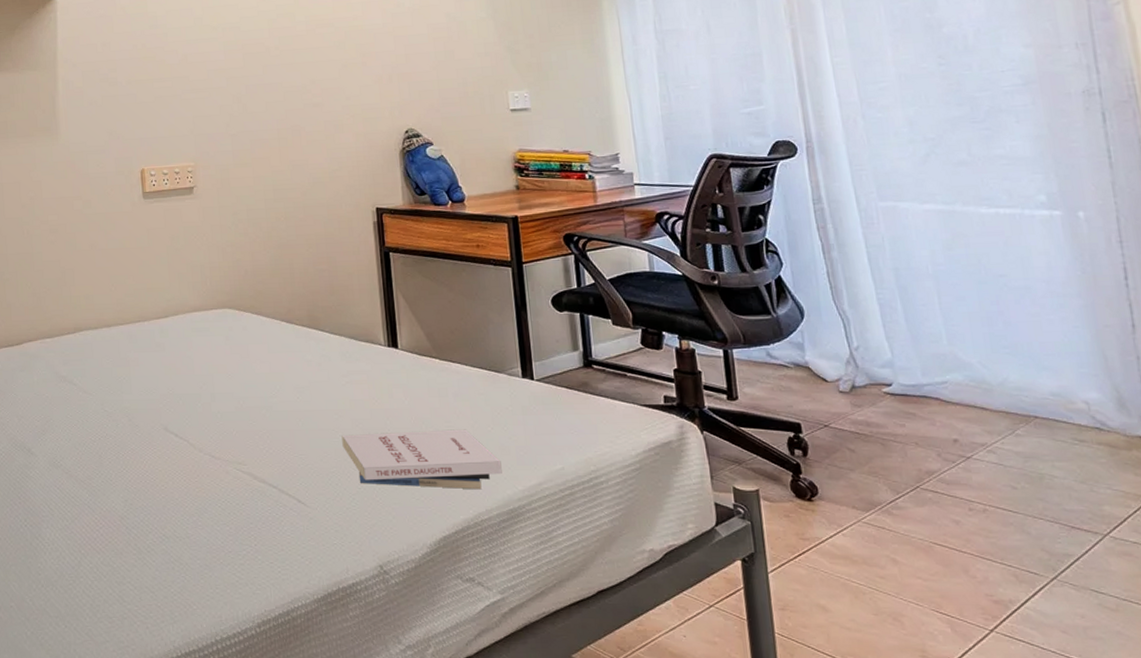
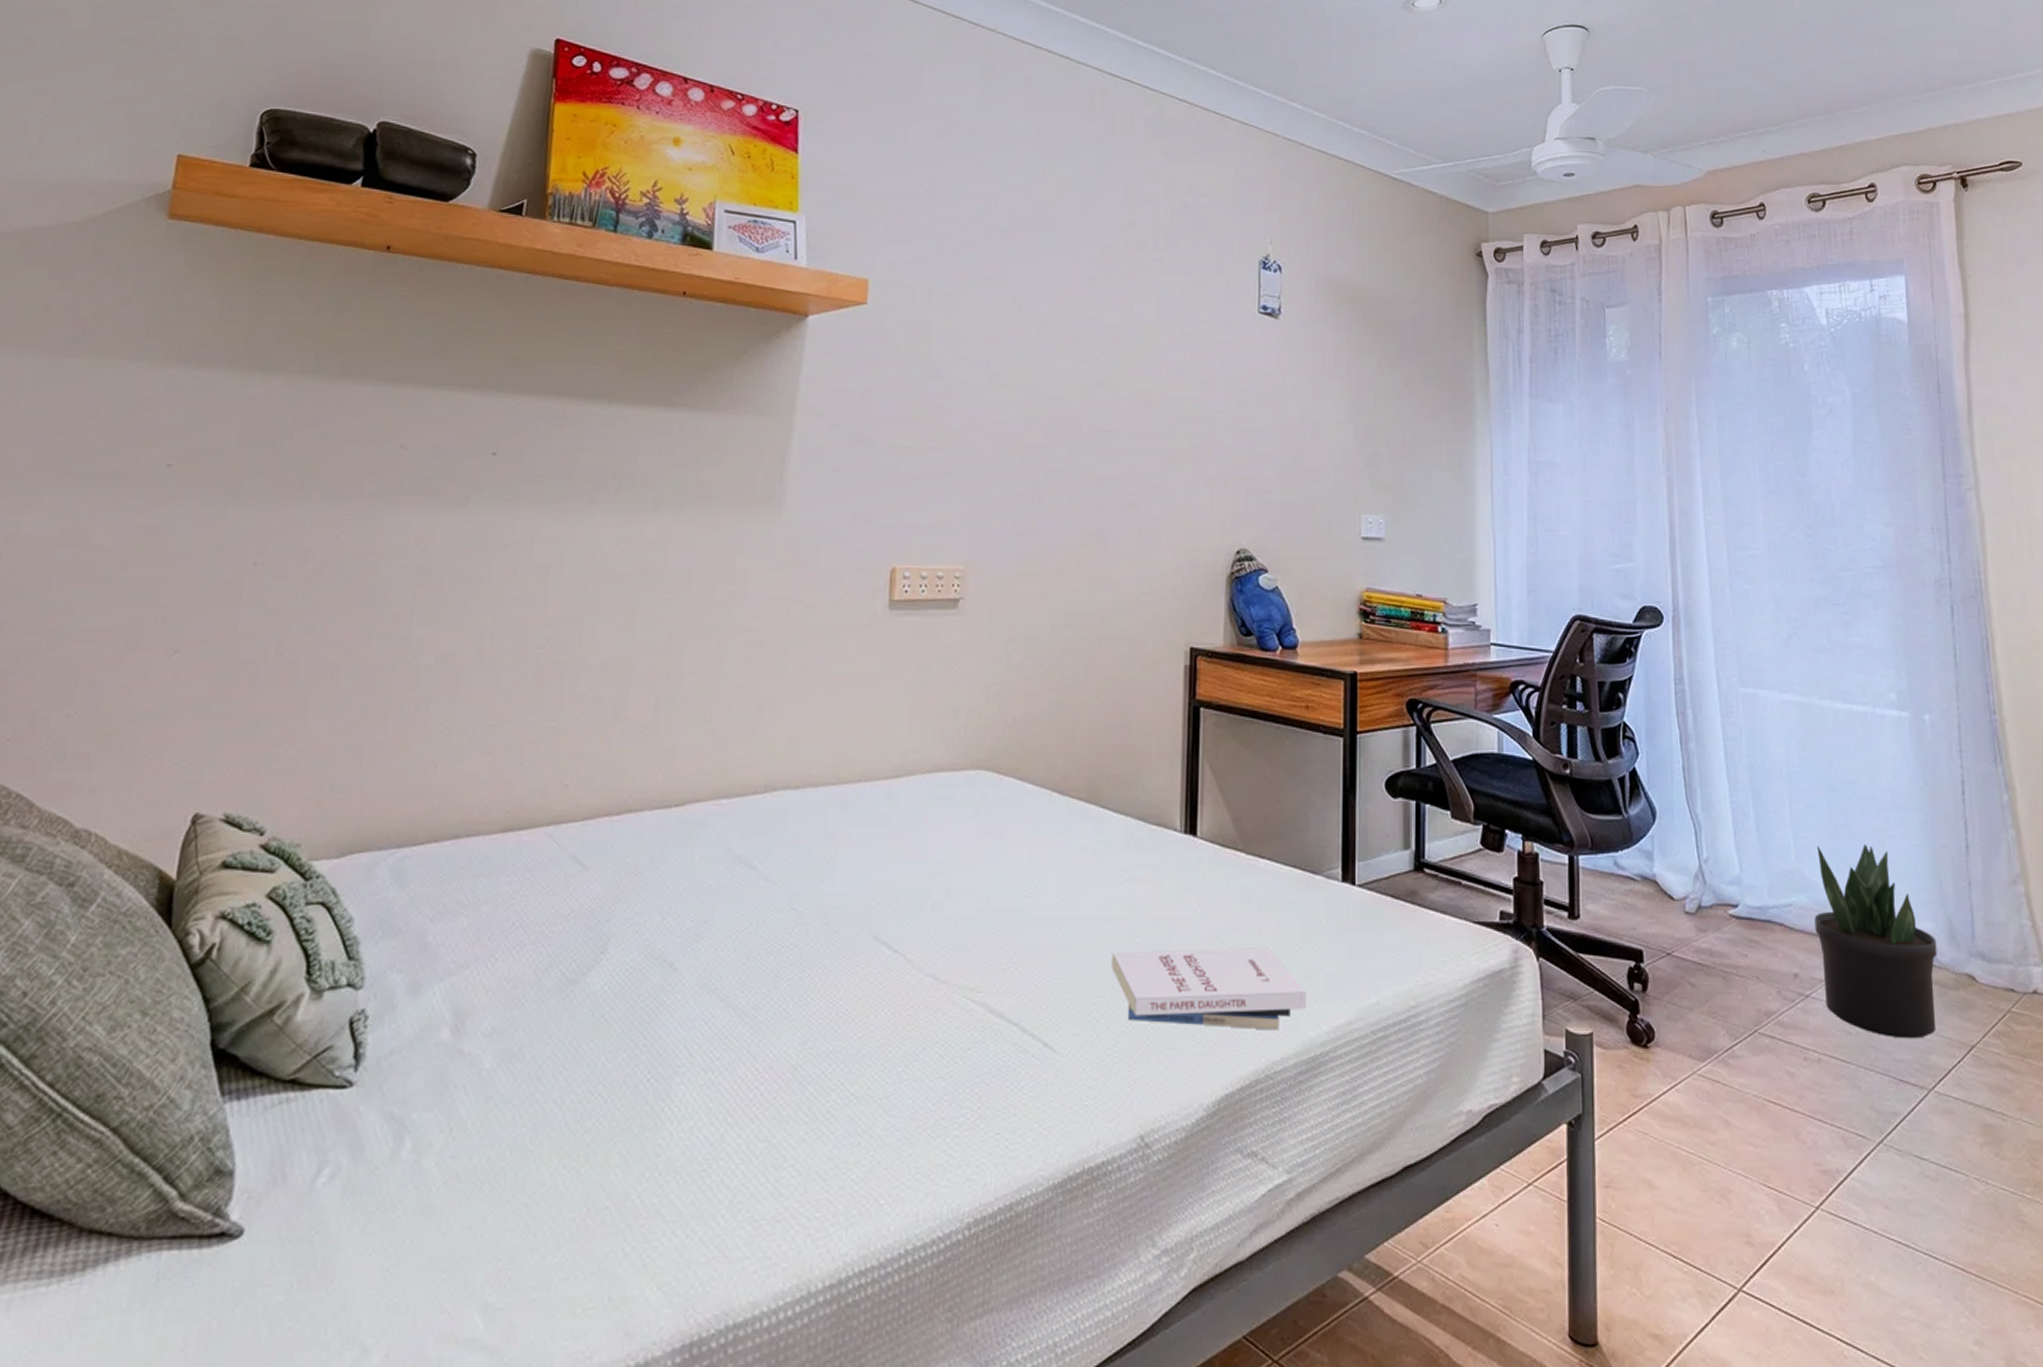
planter: none [969,327,1109,492] -> present [1814,843,1937,1039]

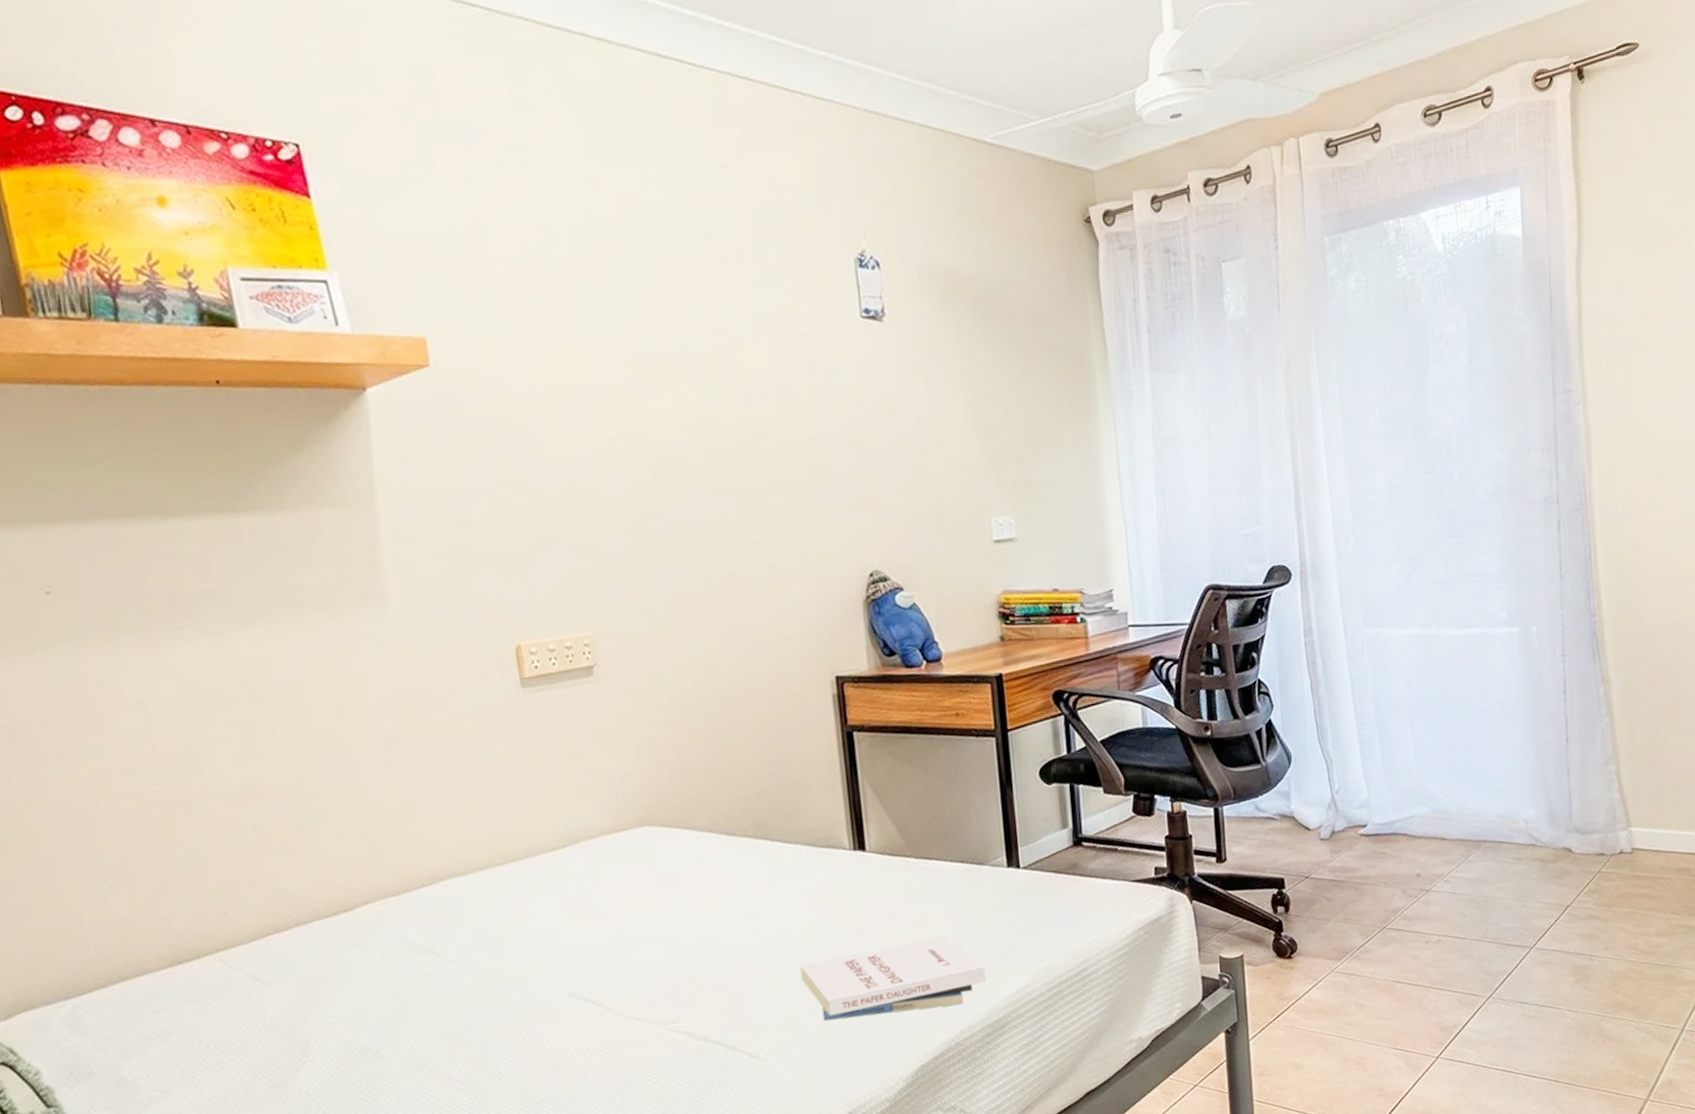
planter: present [1814,843,1937,1039] -> none [1434,752,1540,912]

